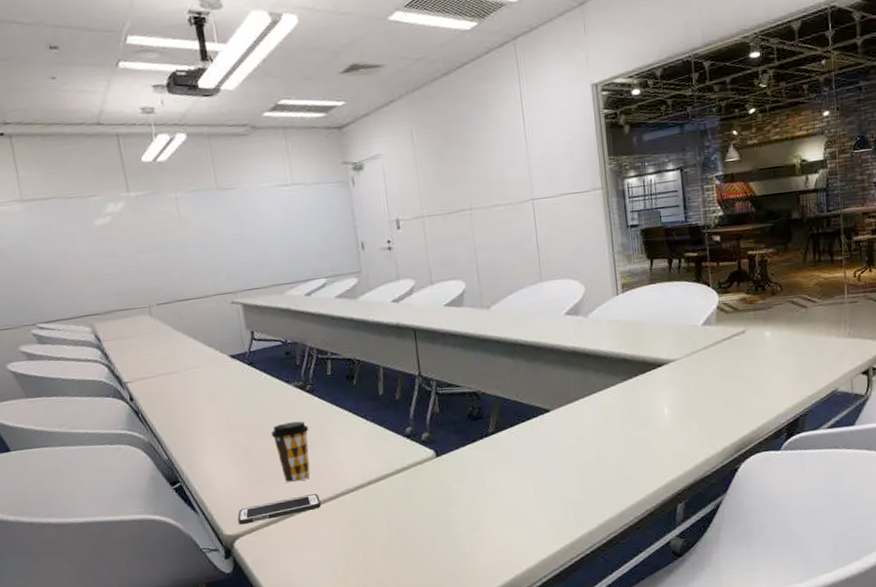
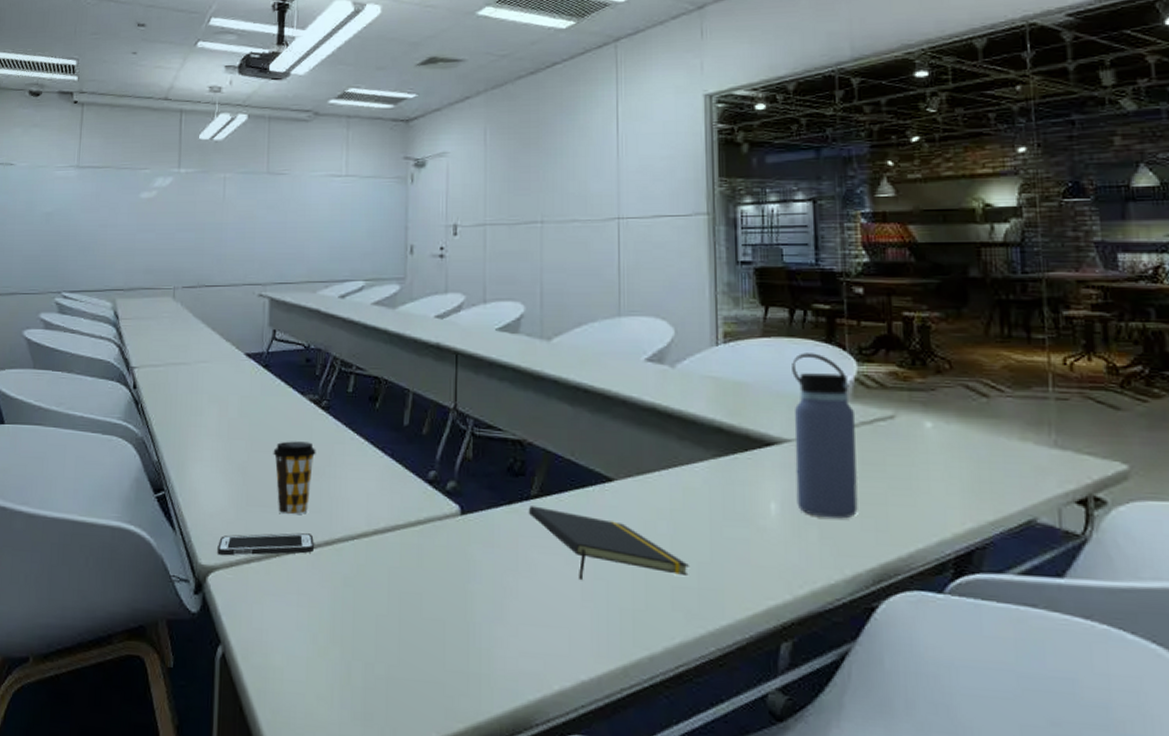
notepad: none [488,440,612,489] -> present [528,506,690,581]
water bottle: none [672,291,724,413] -> present [792,353,858,519]

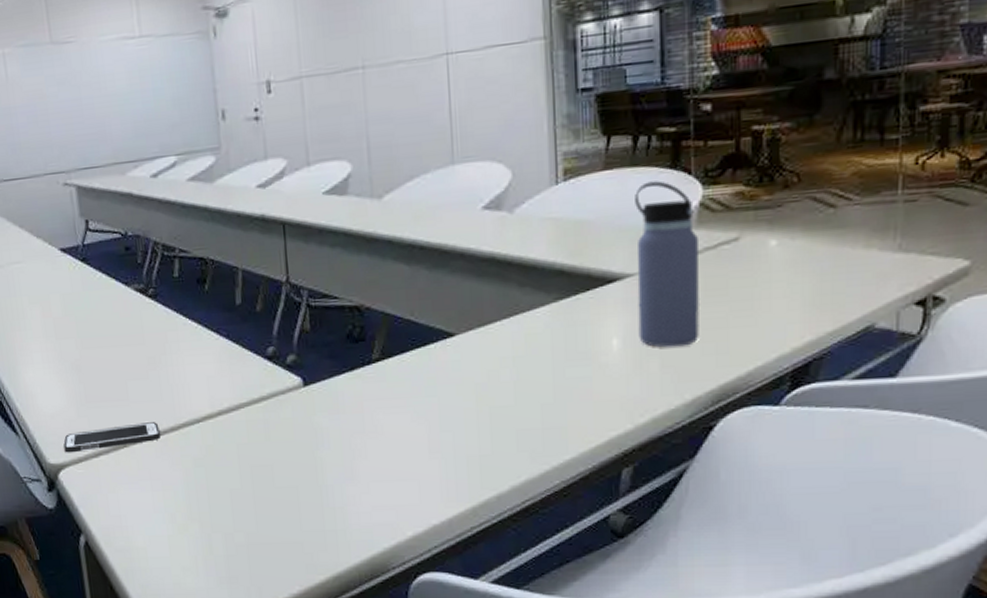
coffee cup: present [273,441,316,515] -> none [104,332,150,407]
notepad: present [528,506,690,581] -> none [370,369,534,435]

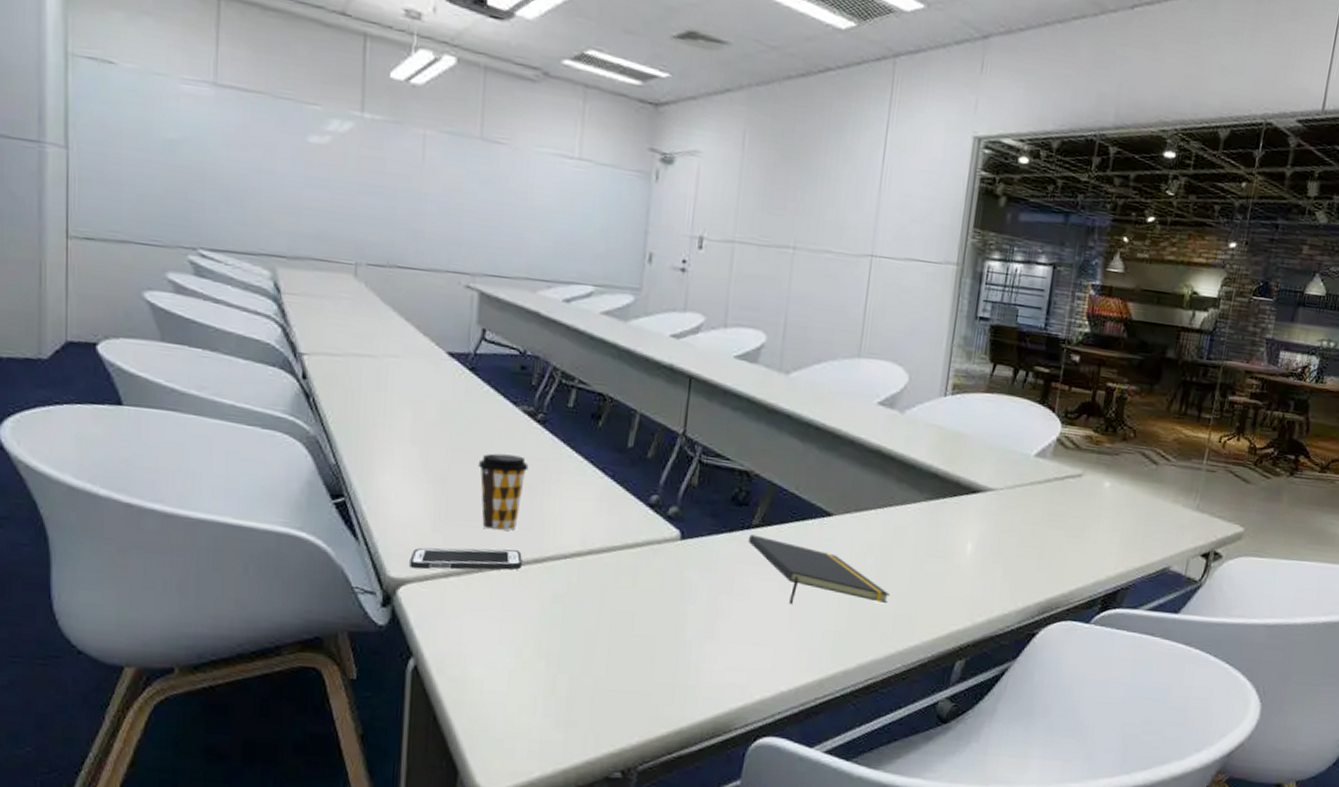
coffee cup: none [104,332,150,407] -> present [478,453,529,531]
notepad: none [370,369,534,435] -> present [747,534,891,605]
water bottle: present [635,181,700,348] -> none [989,411,1052,560]

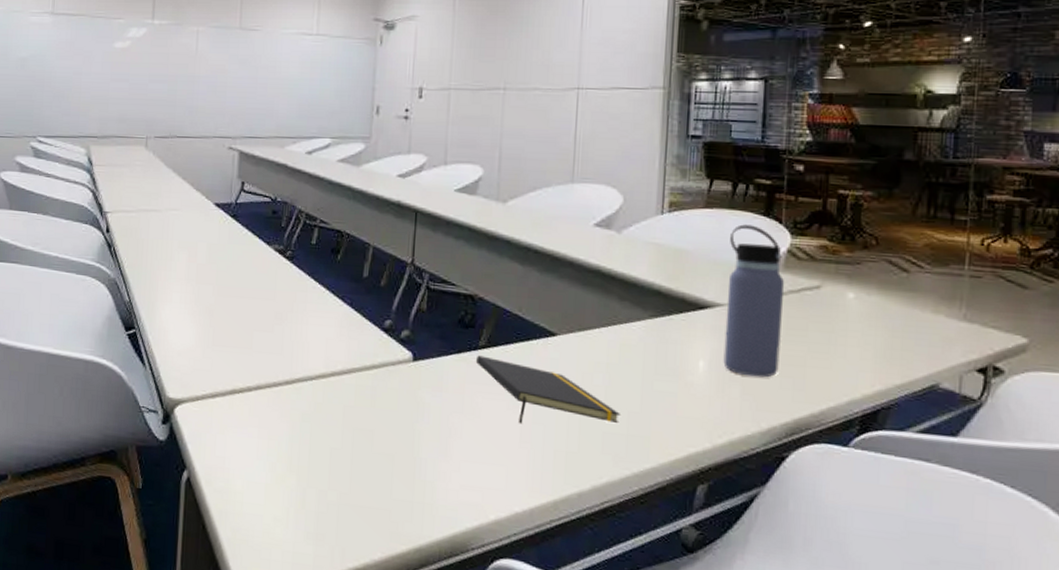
cell phone: present [410,548,522,570] -> none [184,371,275,391]
coffee cup: present [478,453,529,531] -> none [239,287,280,356]
water bottle: none [989,411,1052,560] -> present [723,224,785,378]

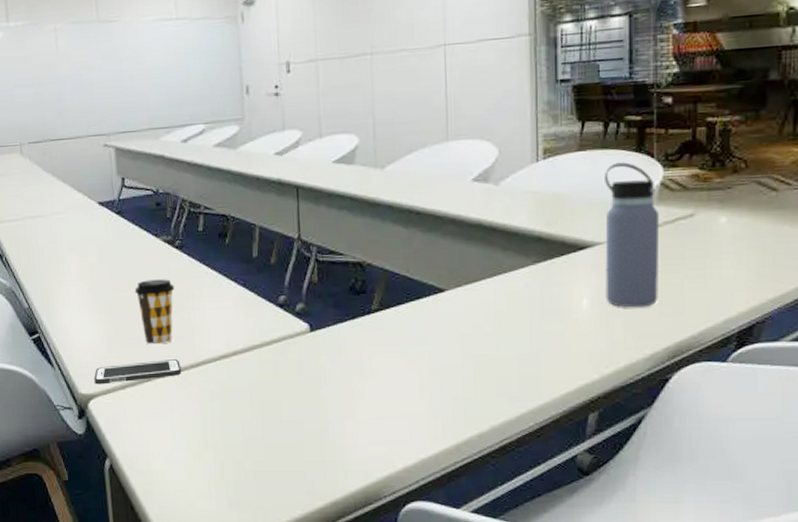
cell phone: none [184,371,275,391] -> present [94,359,181,385]
coffee cup: none [239,287,280,356] -> present [134,279,175,345]
notepad: present [475,355,621,425] -> none [370,319,513,378]

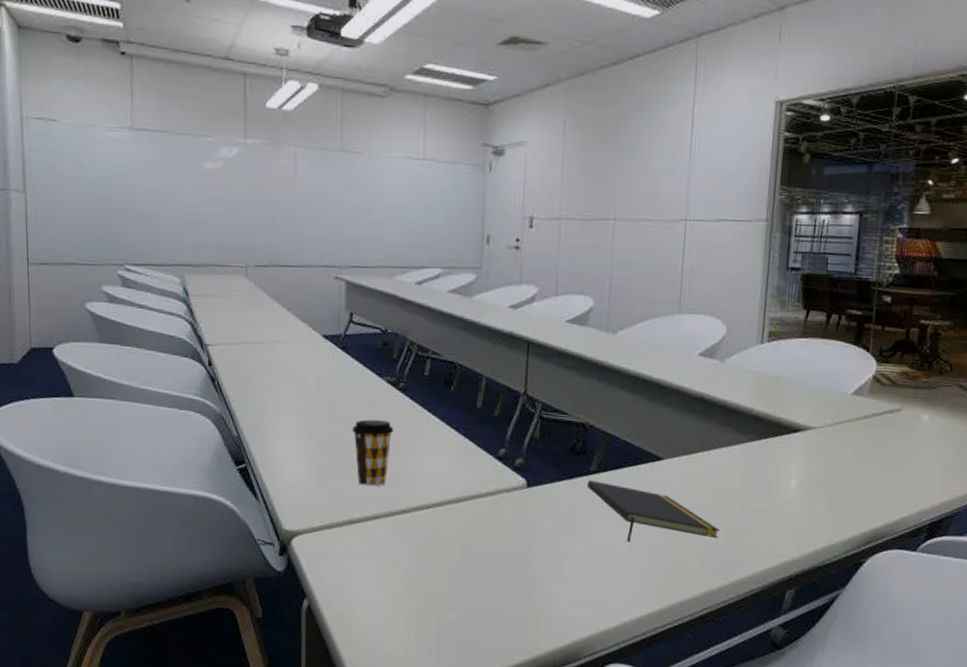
cell phone: present [94,359,181,385] -> none [300,502,392,522]
notepad: none [370,319,513,378] -> present [586,480,721,543]
water bottle: present [605,162,660,308] -> none [812,353,870,493]

